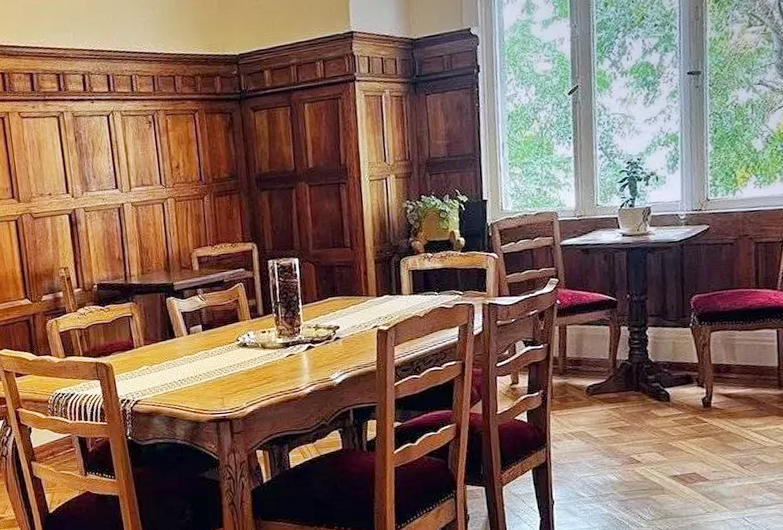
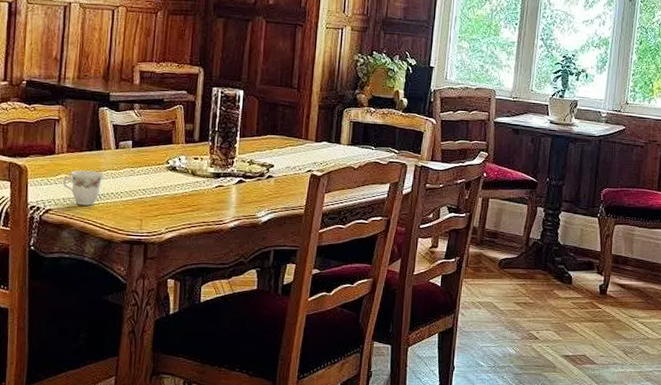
teacup: none [146,358,182,393] -> present [63,170,105,206]

